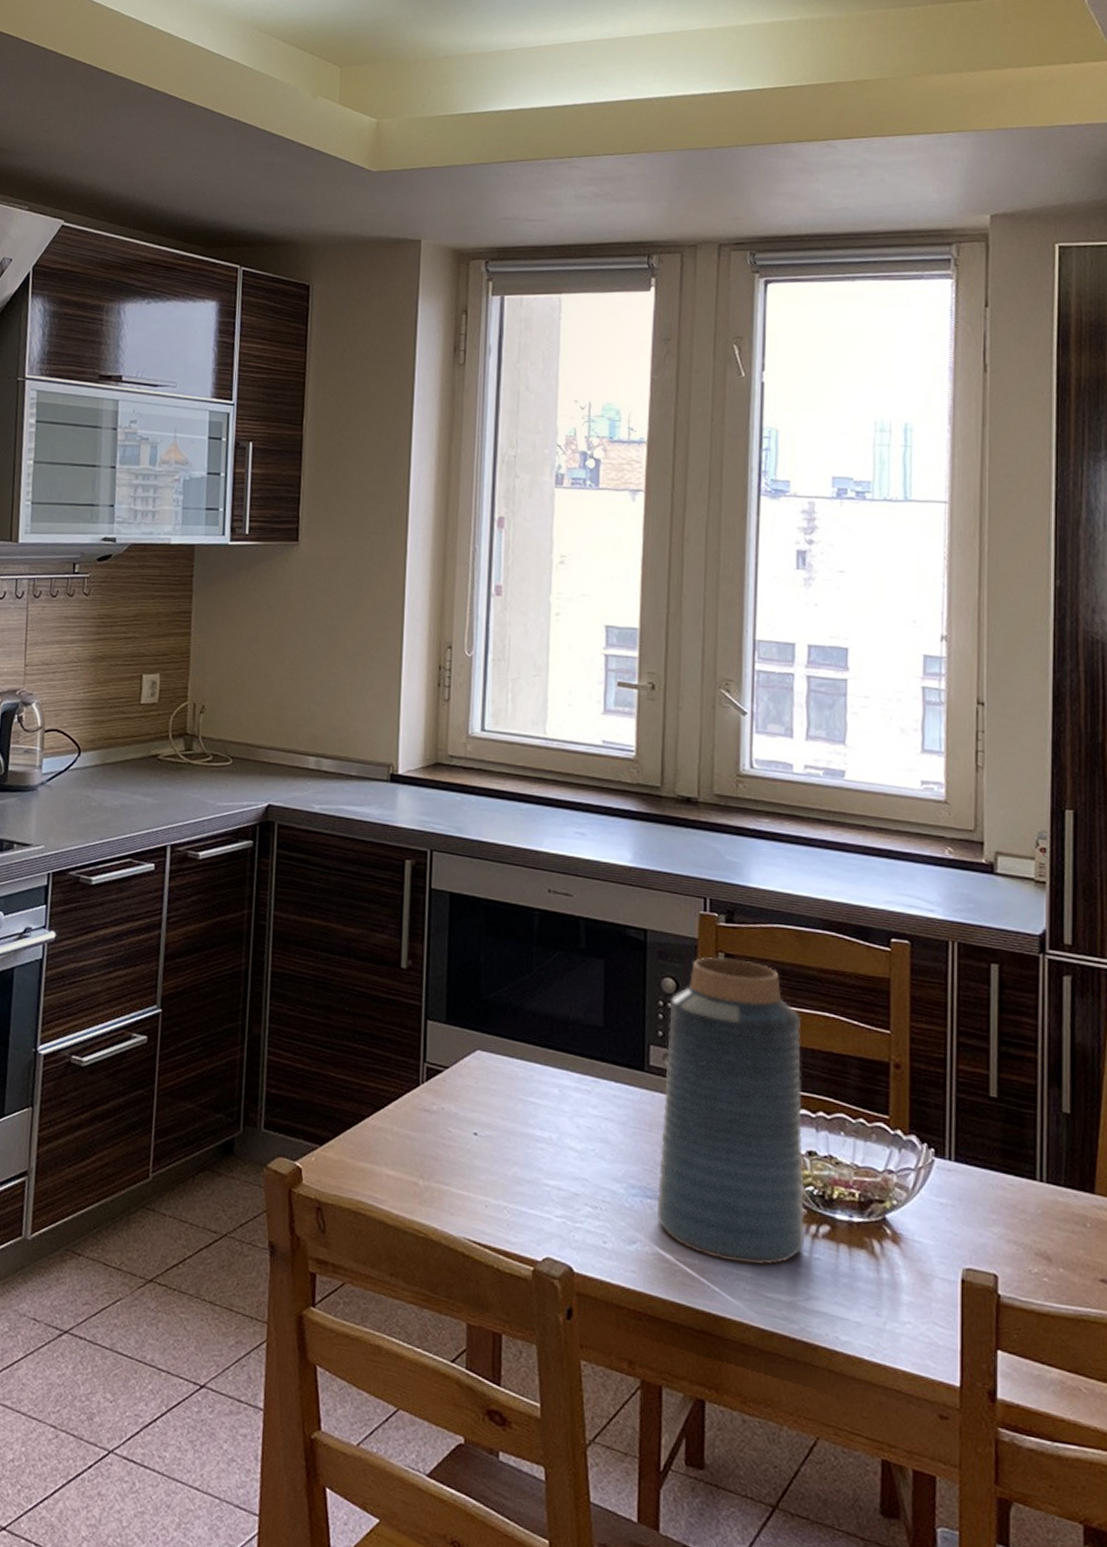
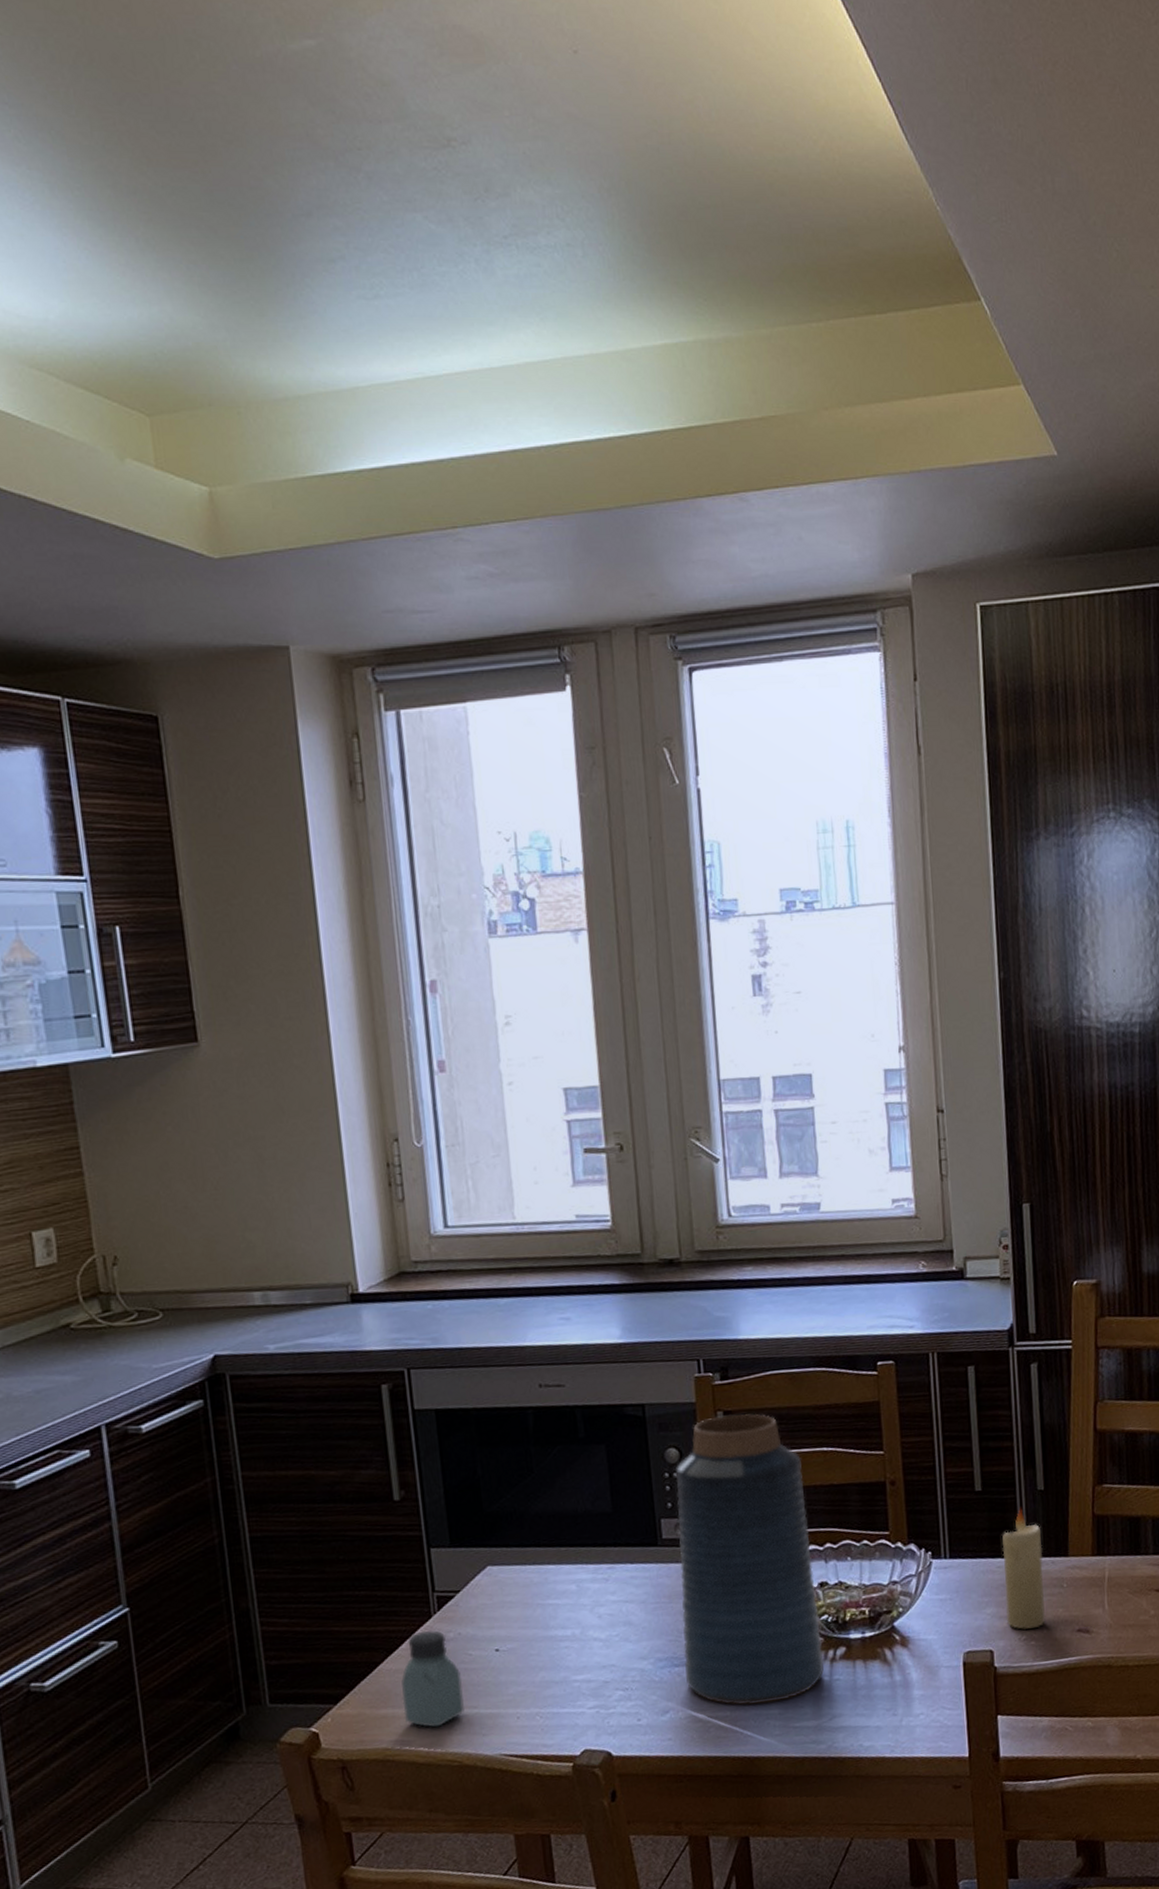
saltshaker: none [380,1097,438,1194] -> present [401,1629,464,1728]
candle: none [1015,1127,1064,1264] -> present [1002,1508,1046,1630]

